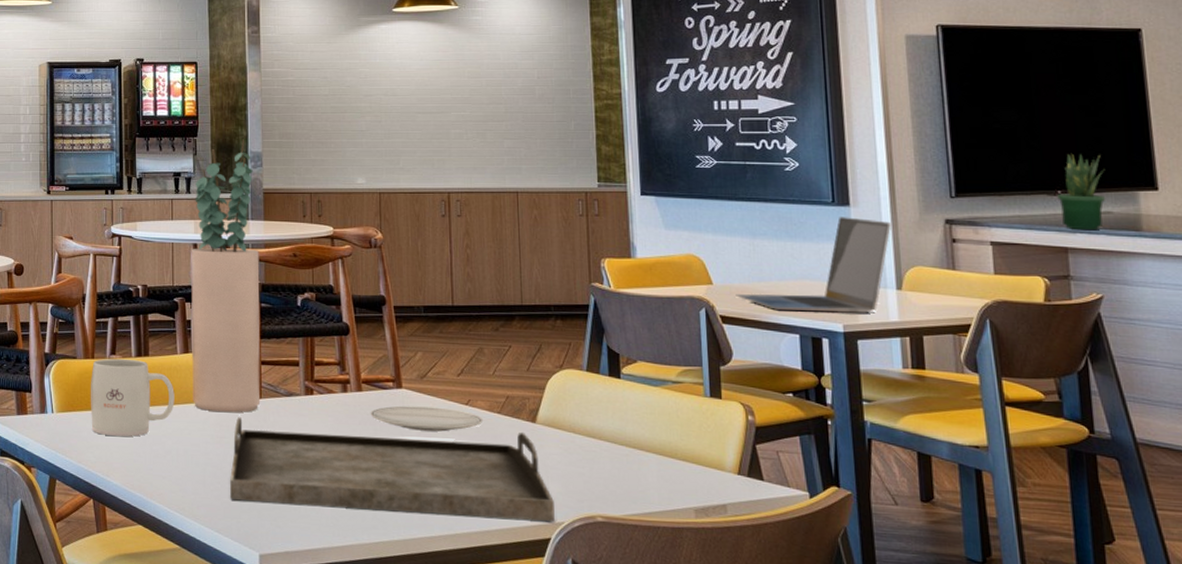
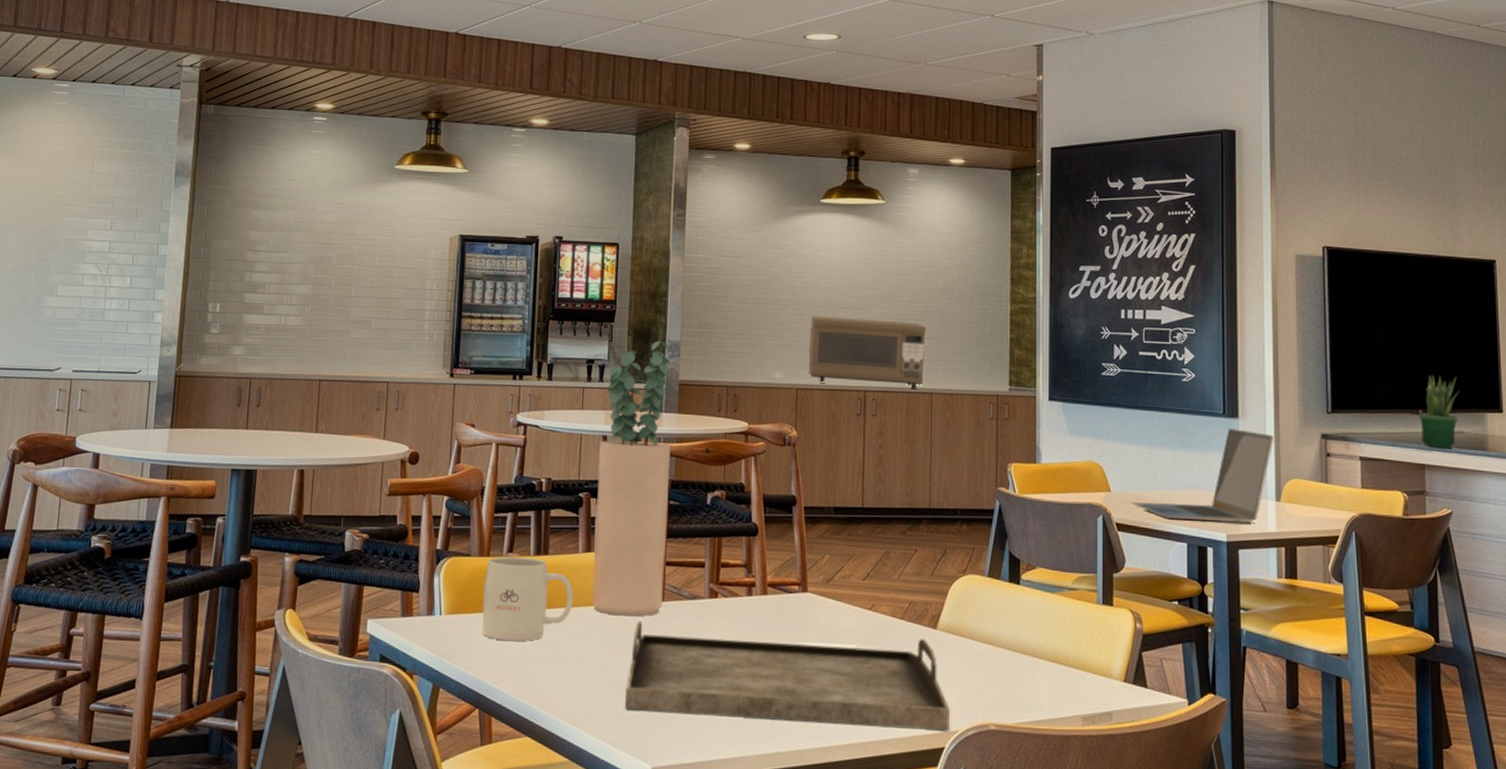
plate: present [370,405,483,432] -> none [774,610,886,638]
microwave: none [389,122,508,189] -> present [808,315,926,390]

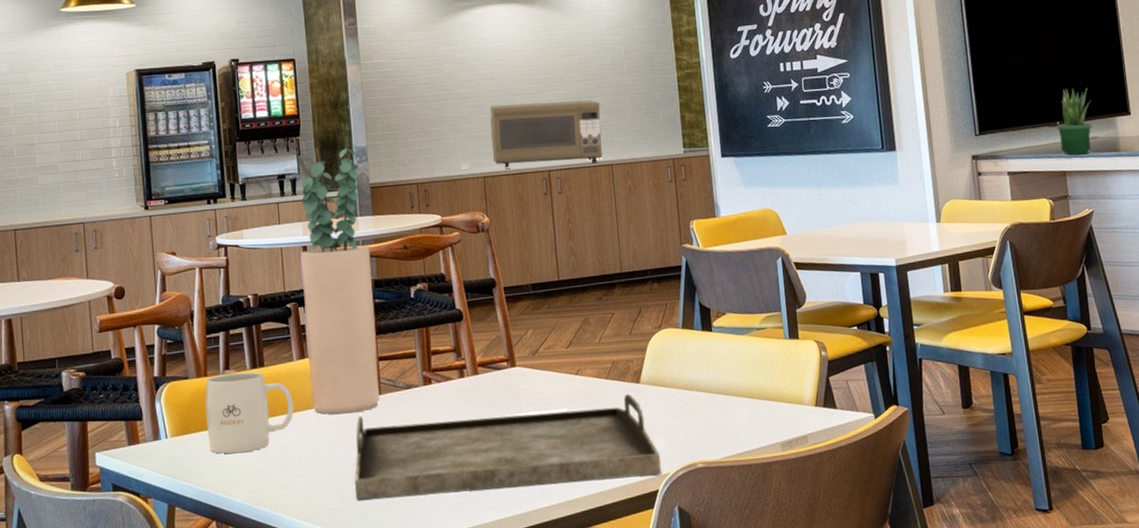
laptop: present [1131,428,1275,524] -> none [806,161,931,253]

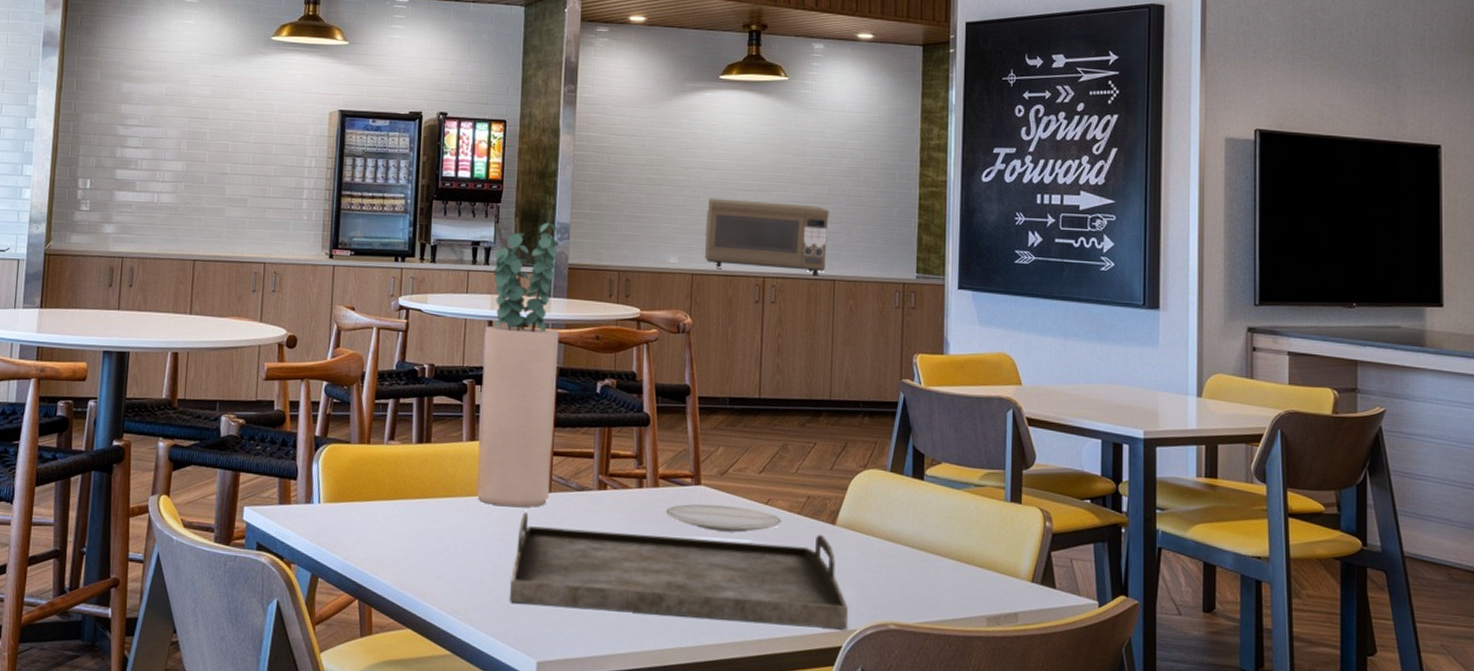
mug: present [205,372,294,454] -> none [362,444,457,532]
plate: none [487,380,593,406] -> present [665,503,782,532]
planter: present [1056,88,1092,155] -> none [1352,267,1397,345]

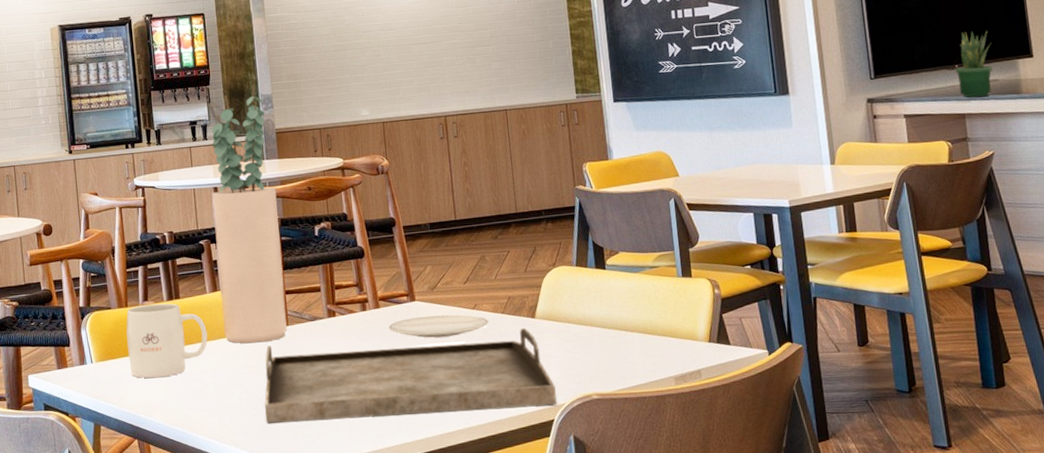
mug: none [362,444,457,532] -> present [126,303,208,379]
microwave: present [704,198,829,276] -> none [387,48,498,114]
planter: none [1352,267,1397,345] -> present [955,31,992,98]

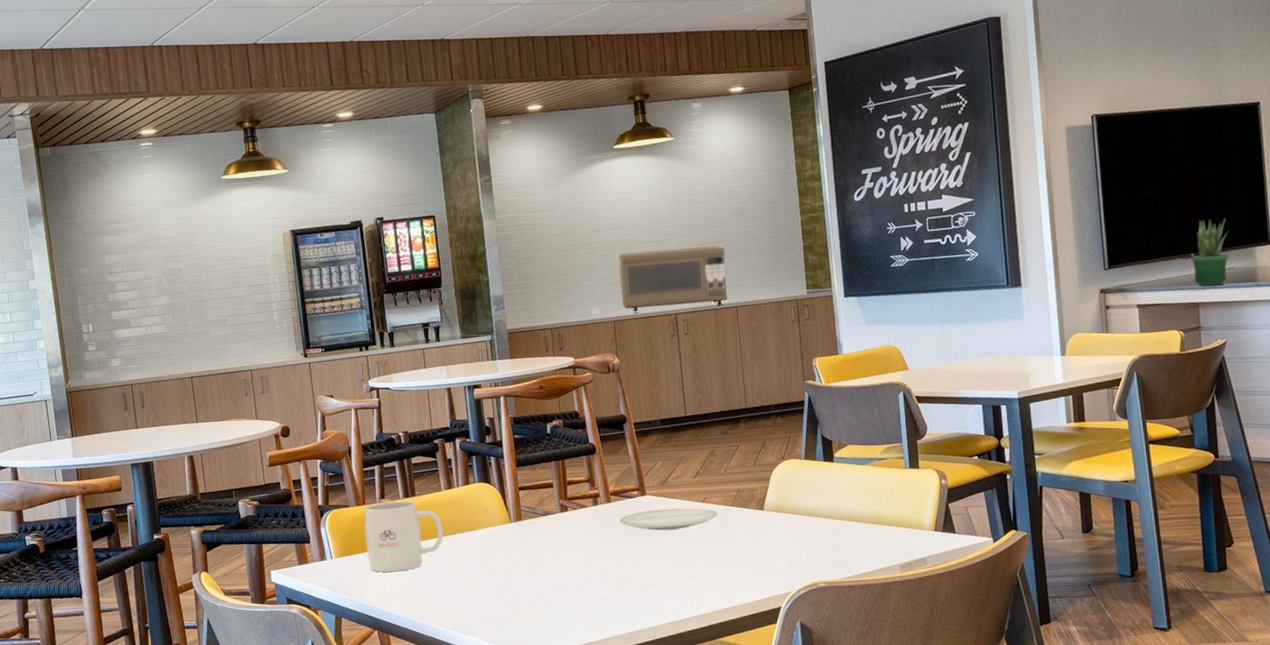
vase: present [211,83,288,344] -> none [444,284,521,538]
serving tray: present [264,327,557,422] -> none [499,519,784,613]
microwave: none [387,48,498,114] -> present [618,245,728,313]

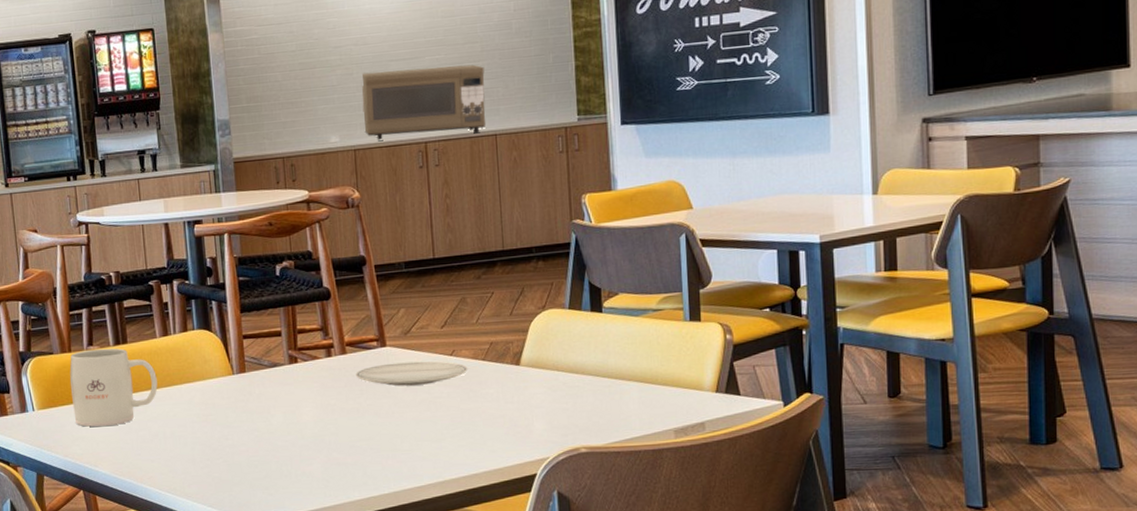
planter: present [1191,219,1229,287] -> none [1032,37,1080,116]

